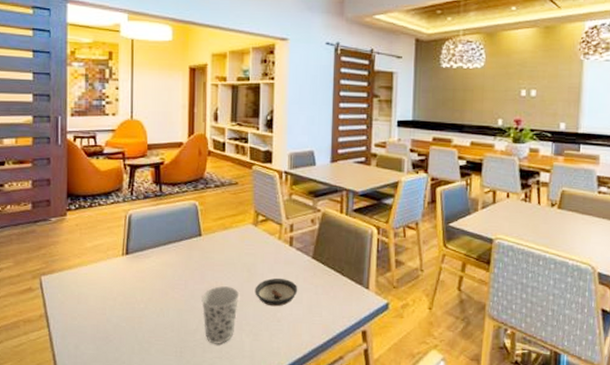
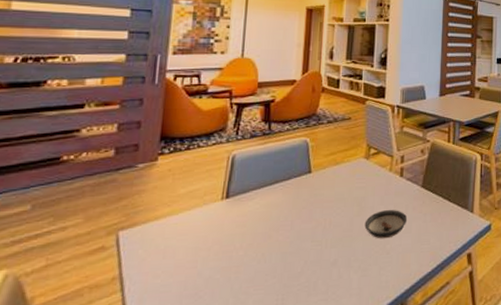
cup: present [201,286,240,345] -> none [308,223,349,287]

